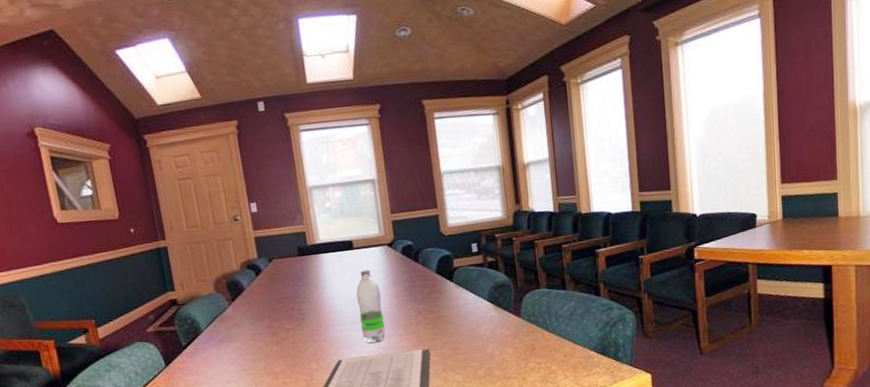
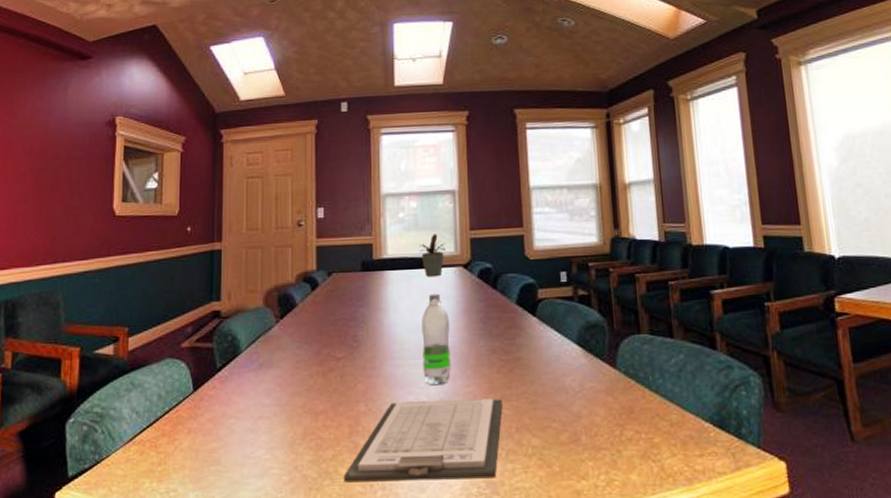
potted plant: none [347,219,372,256] -> present [419,233,447,276]

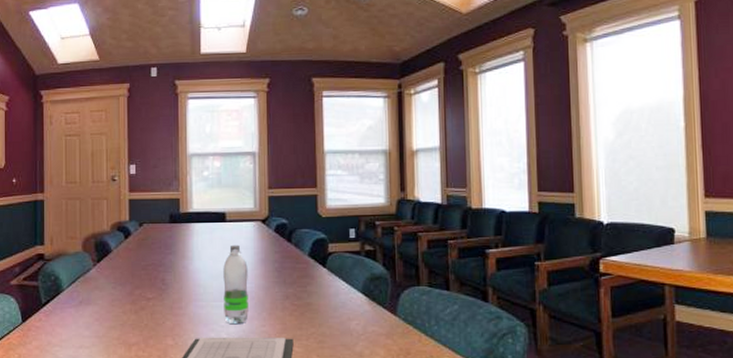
potted plant: present [419,233,447,276] -> none [222,191,247,229]

